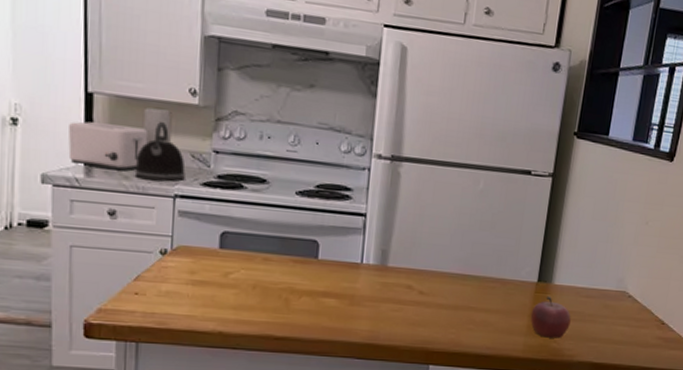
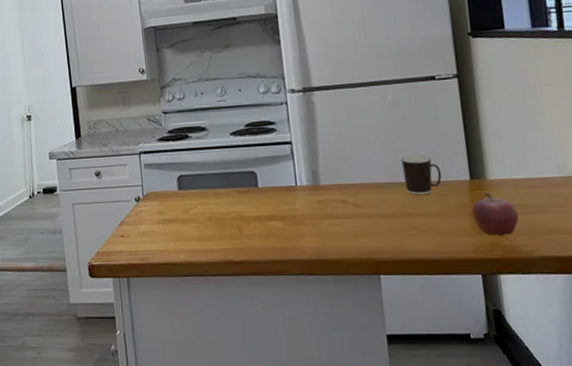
toaster: present [68,121,149,171] -> none [63,105,116,142]
kettle: present [134,121,186,182] -> none [109,97,145,144]
canister: present [143,107,171,144] -> none [110,88,131,116]
mug: none [475,250,513,292] -> present [401,156,442,196]

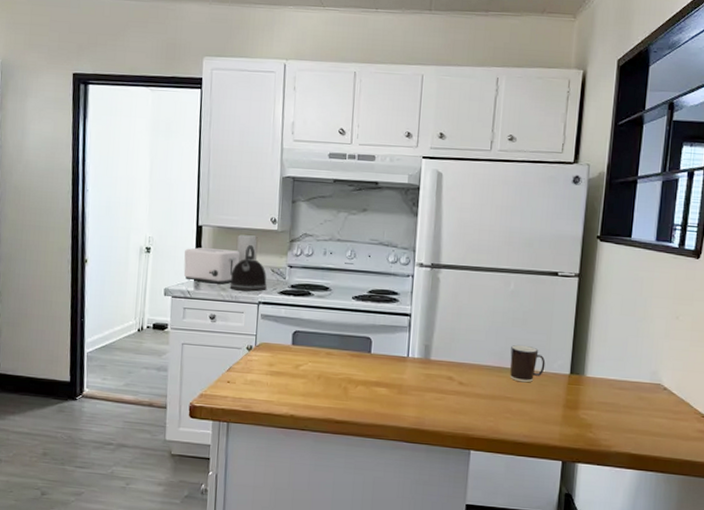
toaster: none [63,105,116,142] -> present [183,247,241,284]
kettle: none [109,97,145,144] -> present [229,244,267,292]
canister: none [110,88,131,116] -> present [237,234,257,262]
fruit: present [471,192,519,235] -> none [565,387,606,429]

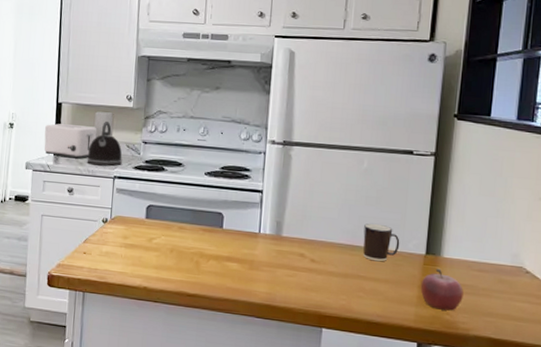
fruit: none [565,387,606,429] -> present [420,268,464,311]

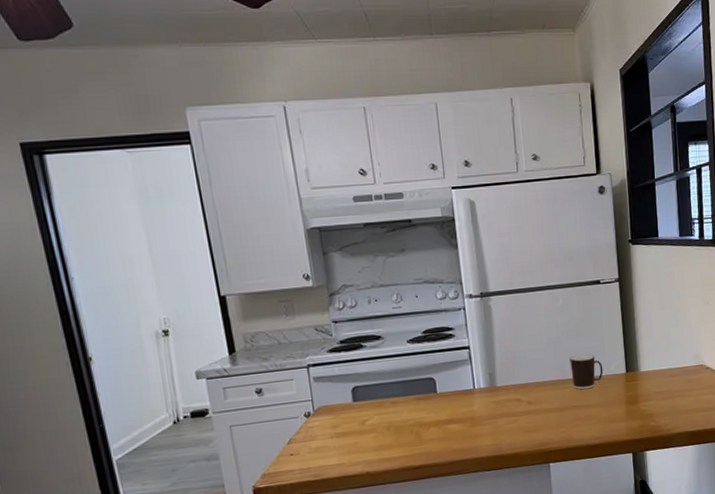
toaster: present [44,123,97,159] -> none [211,315,278,358]
kettle: present [87,120,122,167] -> none [270,306,314,358]
canister: present [94,111,113,138] -> none [269,296,296,327]
fruit: present [420,268,464,311] -> none [626,382,662,419]

